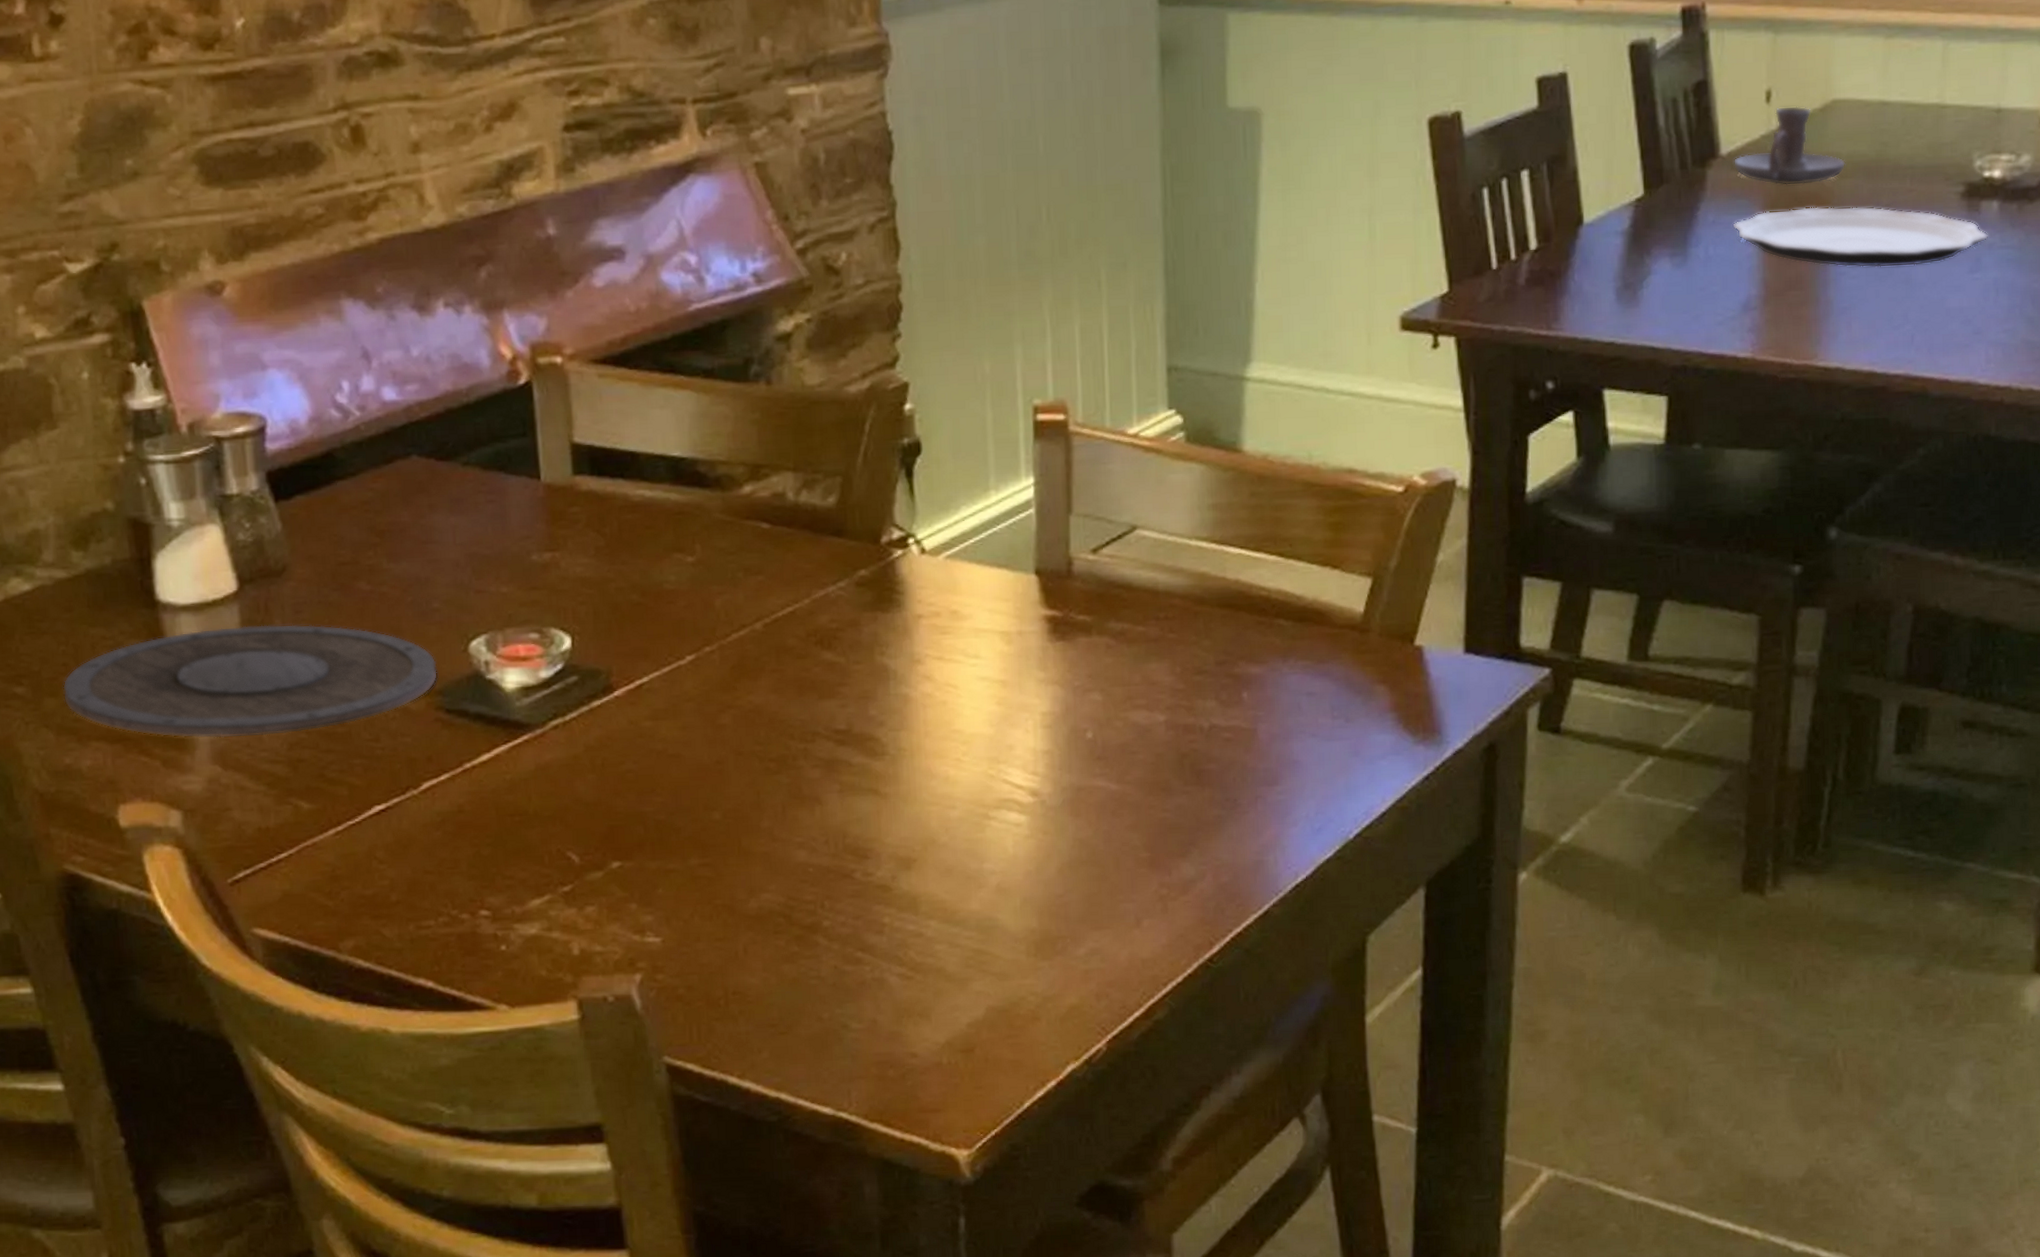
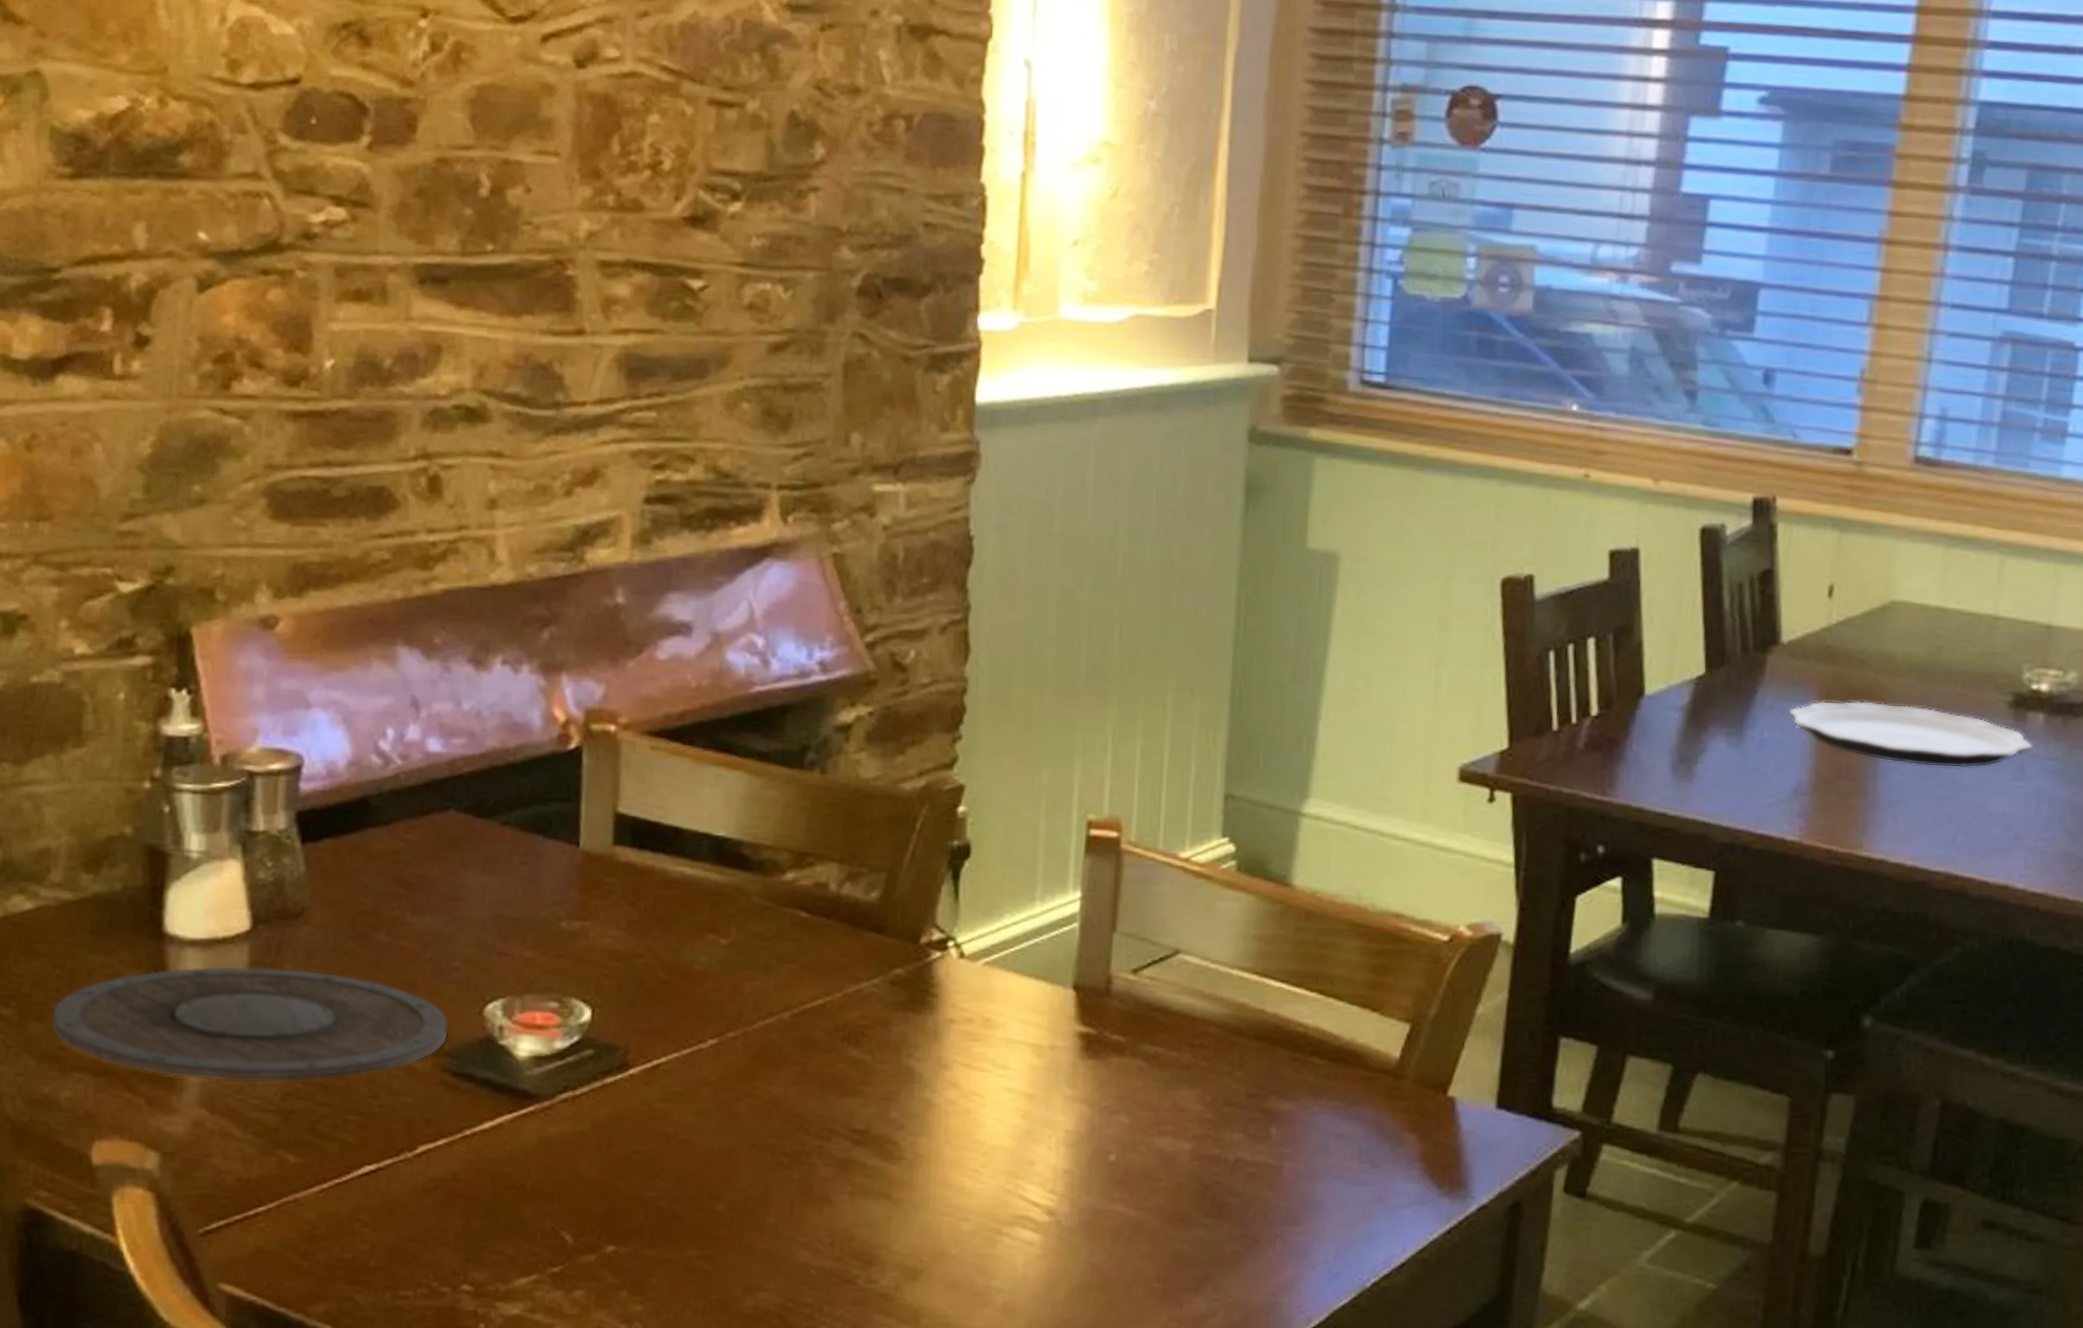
candle holder: present [1733,105,1846,186] -> none [1793,602,1901,680]

